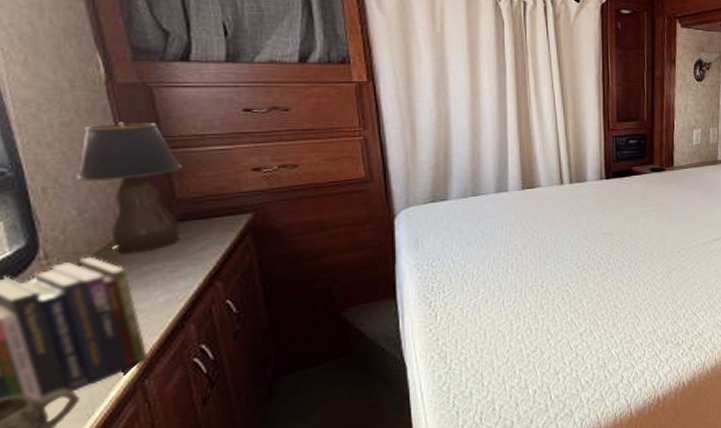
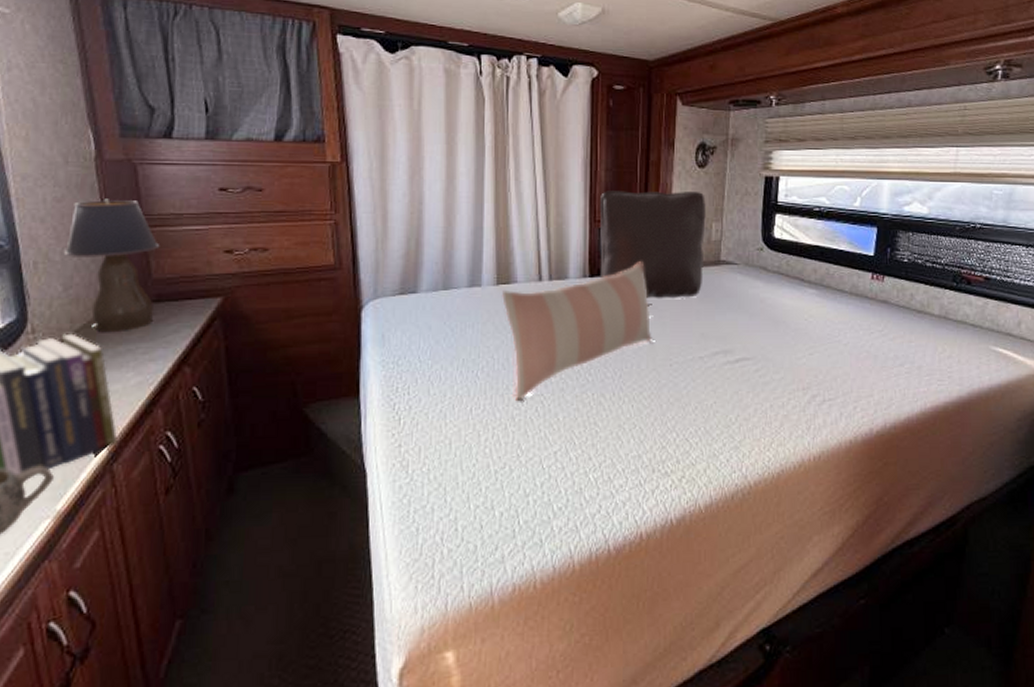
pillow: none [527,164,662,293] -> present [502,262,652,402]
pillow: none [613,101,705,196] -> present [600,190,706,299]

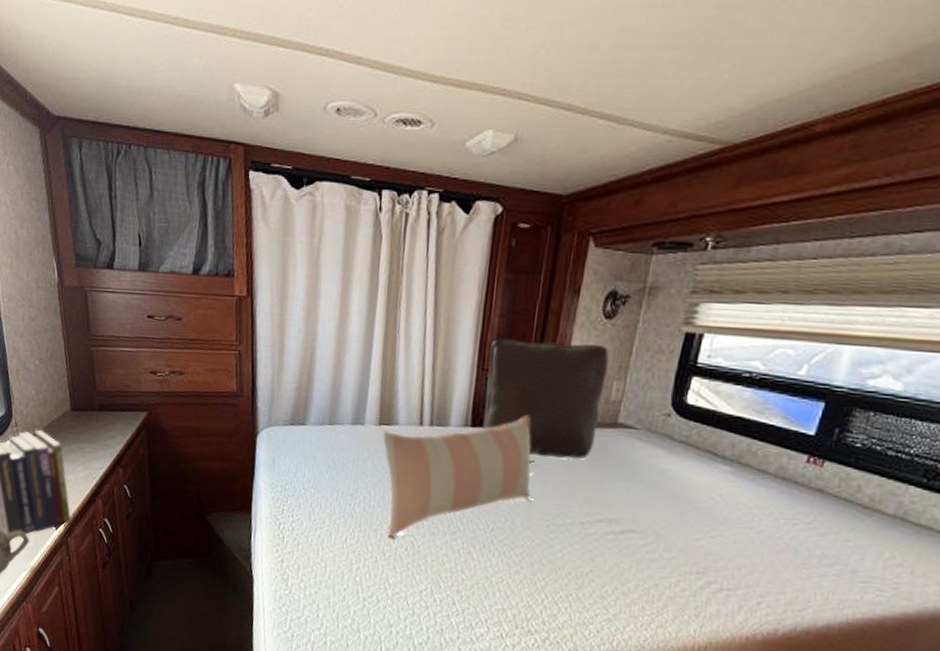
table lamp: present [65,199,160,333] -> none [37,320,103,433]

